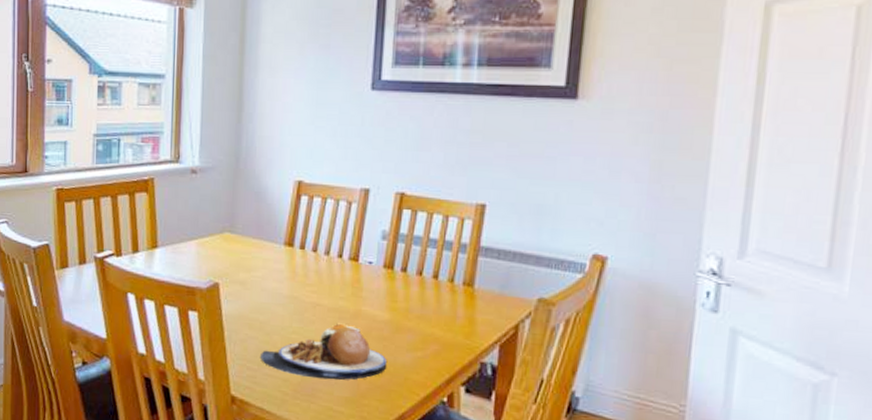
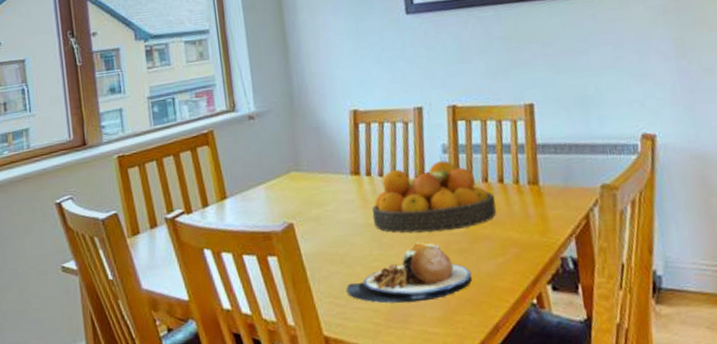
fruit bowl: none [298,247,426,318] -> present [372,160,496,234]

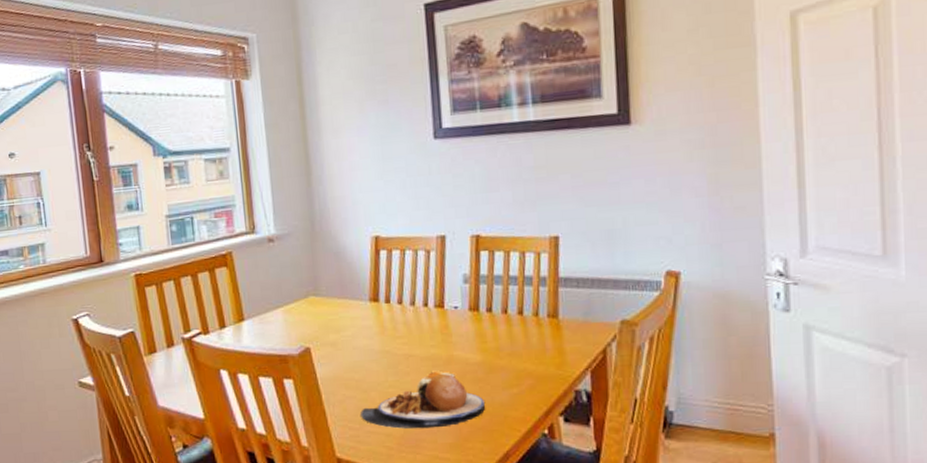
fruit bowl: present [372,160,496,234] -> none [389,290,514,362]

